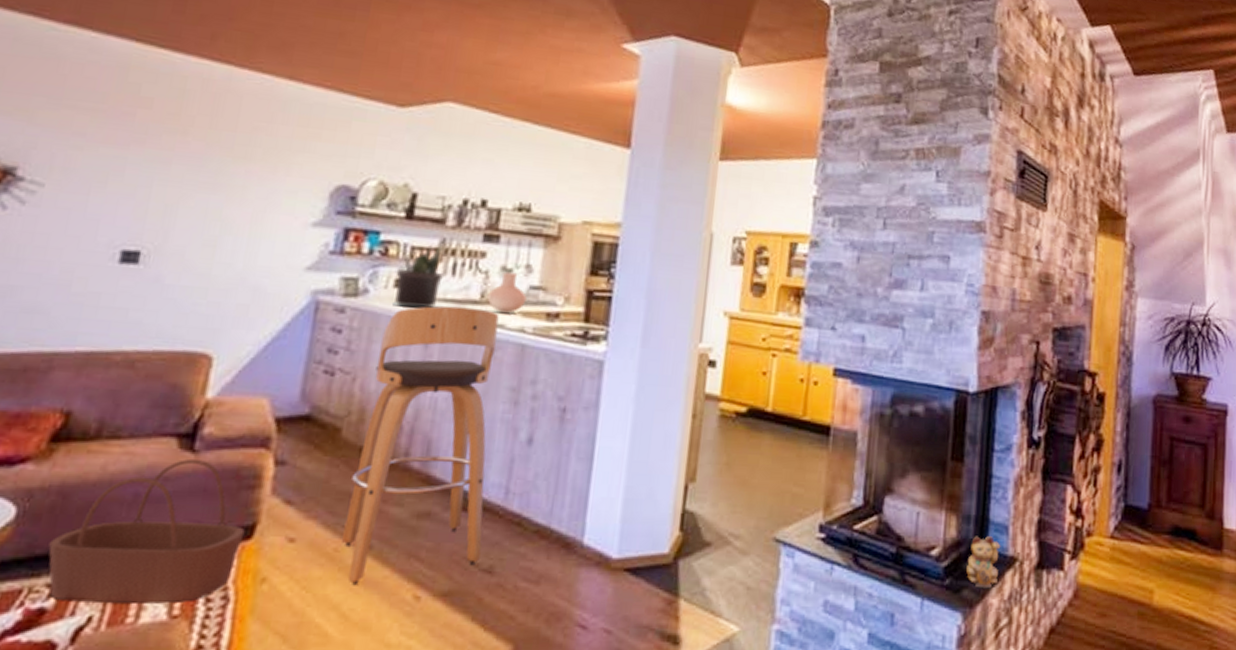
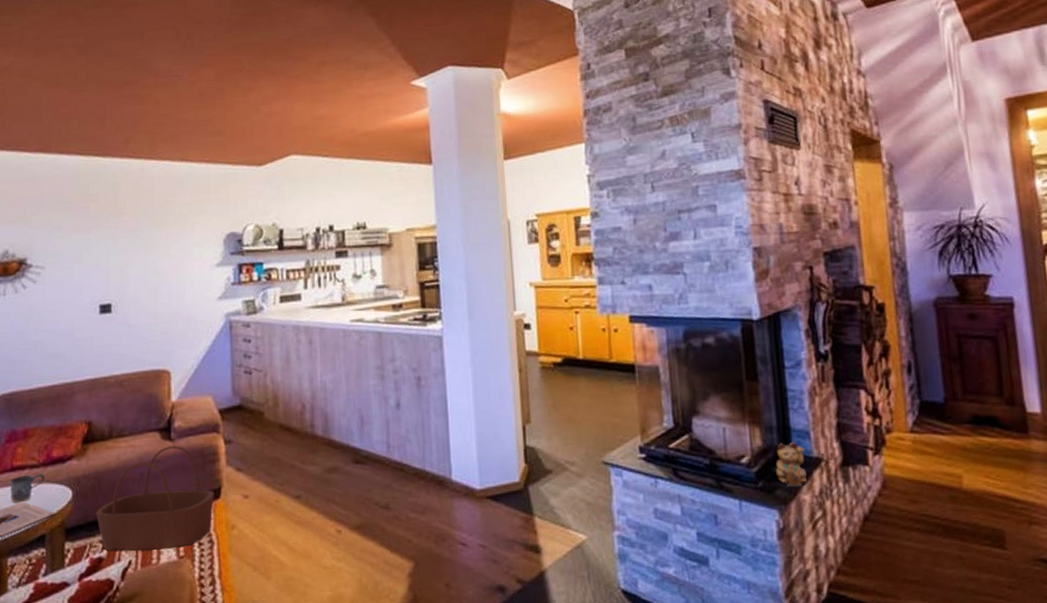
bar stool: present [342,306,499,586] -> none [278,309,378,526]
planter: present [395,243,445,309] -> none [279,266,314,316]
vase: present [487,272,527,314] -> none [346,277,376,311]

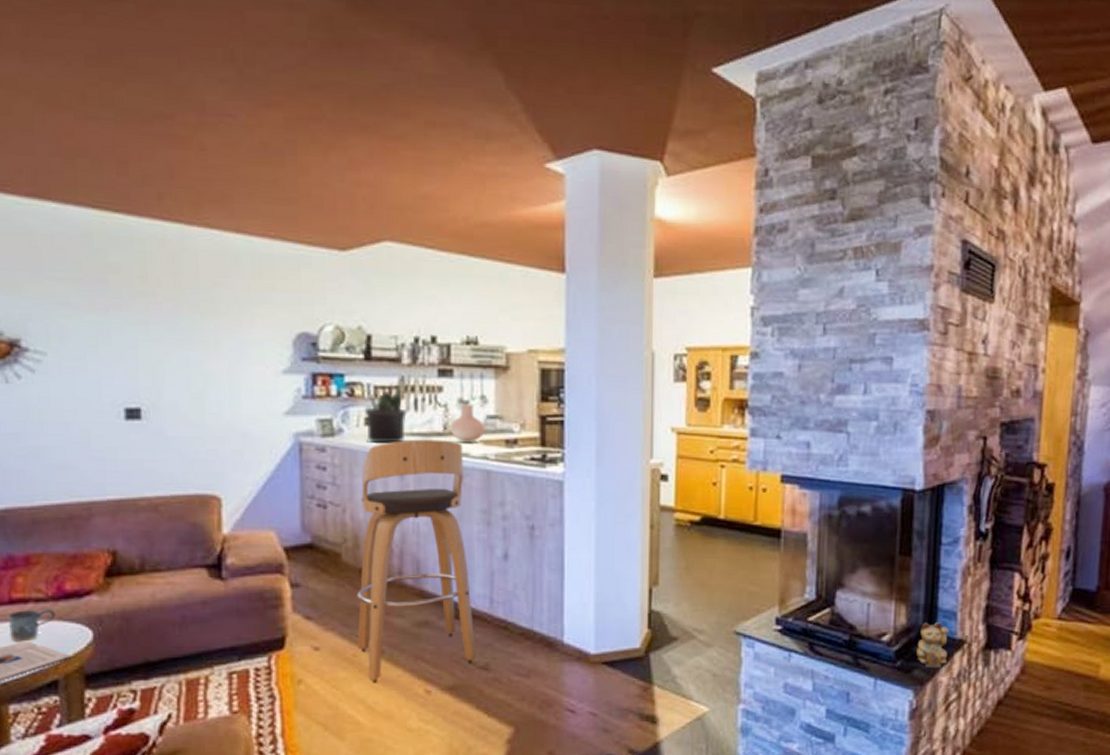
basket: present [96,446,215,552] -> none [124,586,277,704]
bar stool: none [278,309,378,526] -> present [357,439,476,684]
planter: none [279,266,314,316] -> present [364,382,408,443]
vase: none [346,277,376,311] -> present [449,404,485,443]

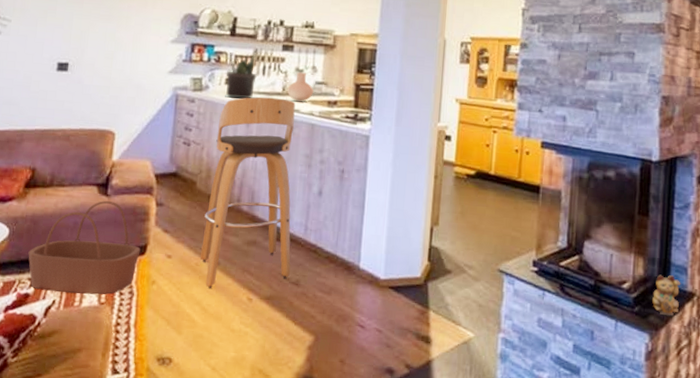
basket: none [124,586,277,704] -> present [28,201,141,295]

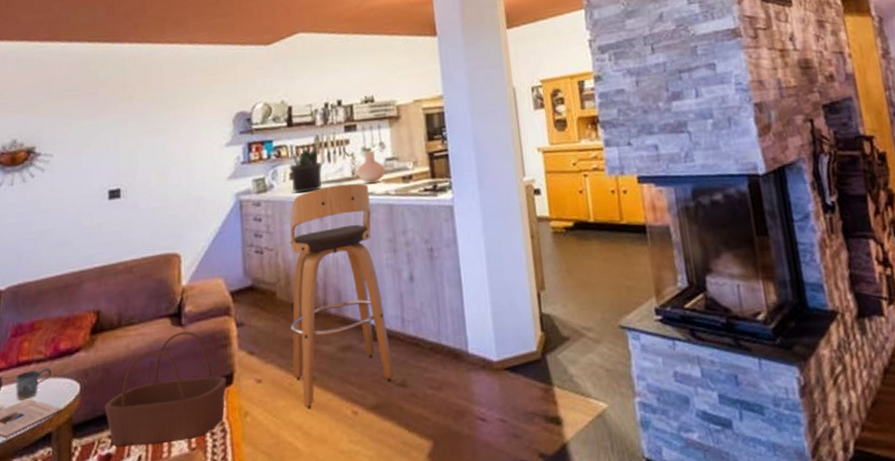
decorative figurine: present [651,274,681,316] -> none [792,296,825,343]

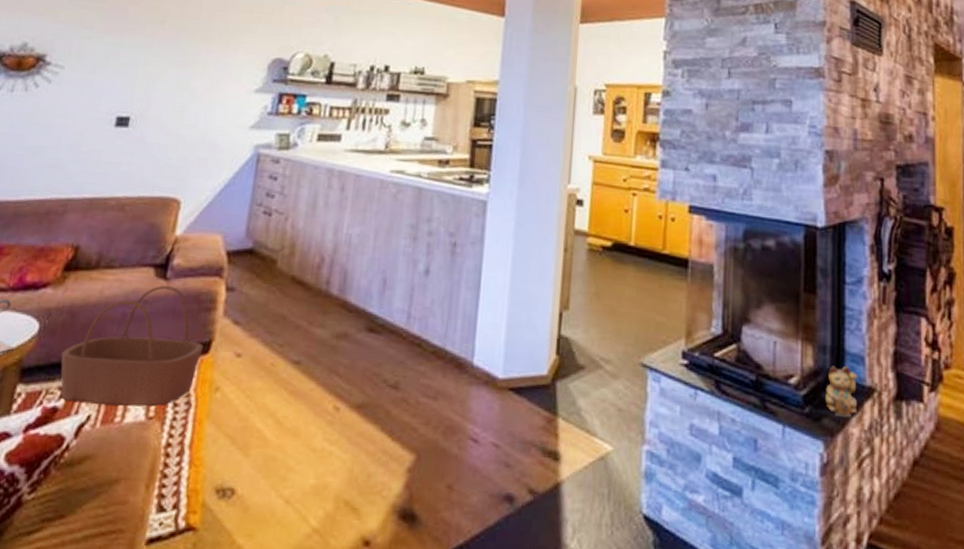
planter: present [289,142,323,193] -> none [318,104,357,159]
bar stool: present [289,183,394,410] -> none [277,156,400,396]
vase: present [356,150,385,184] -> none [390,125,422,162]
decorative figurine: none [792,296,825,343] -> present [824,366,858,418]

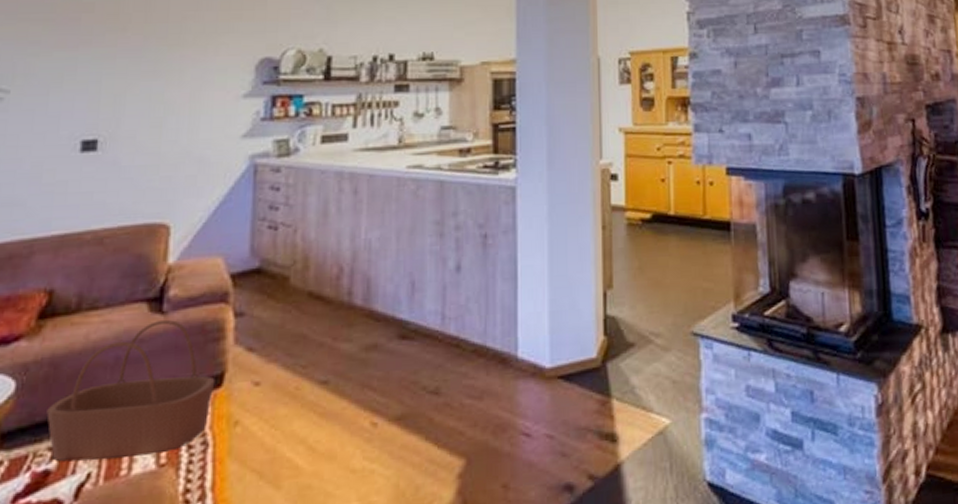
decorative figurine: present [824,366,858,418] -> none [874,307,907,358]

